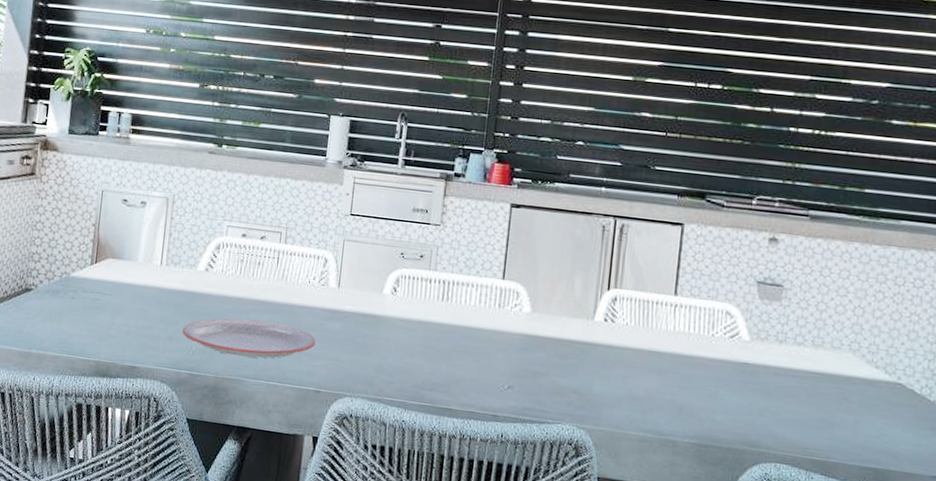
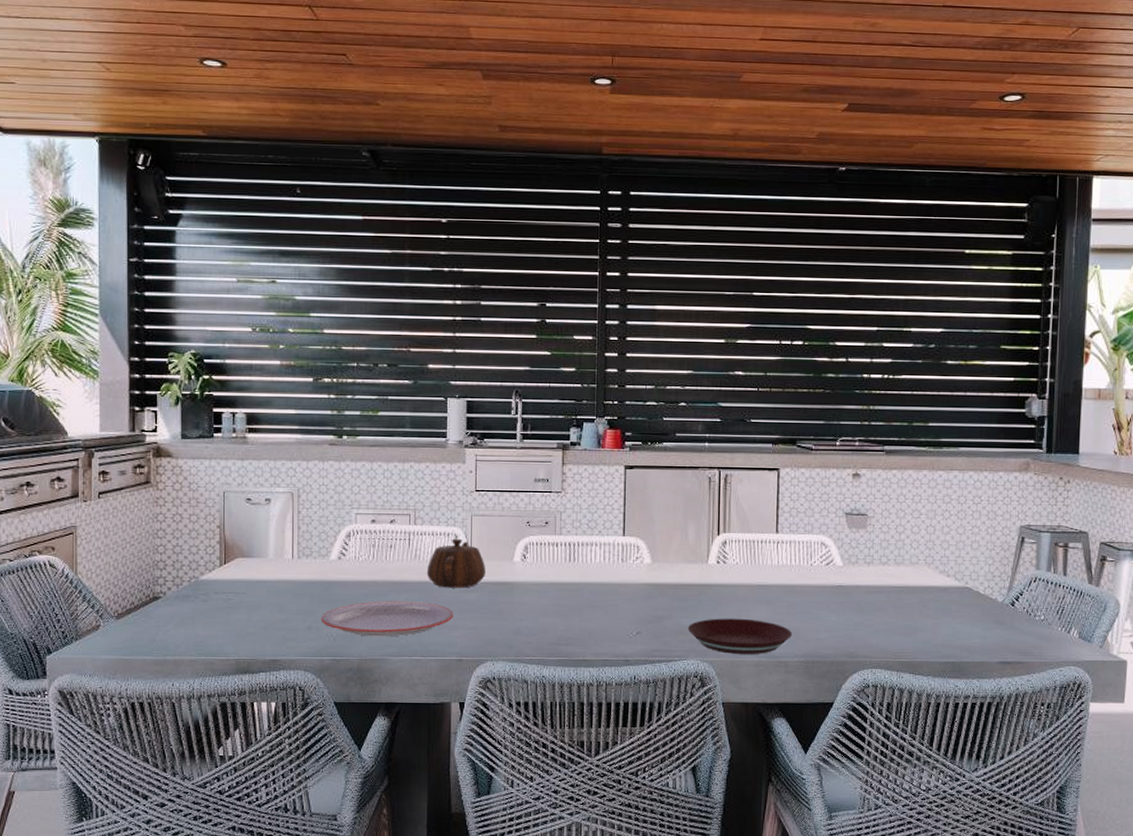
teapot: none [292,262,354,316] -> present [426,538,485,588]
plate: none [565,381,685,429] -> present [687,618,793,654]

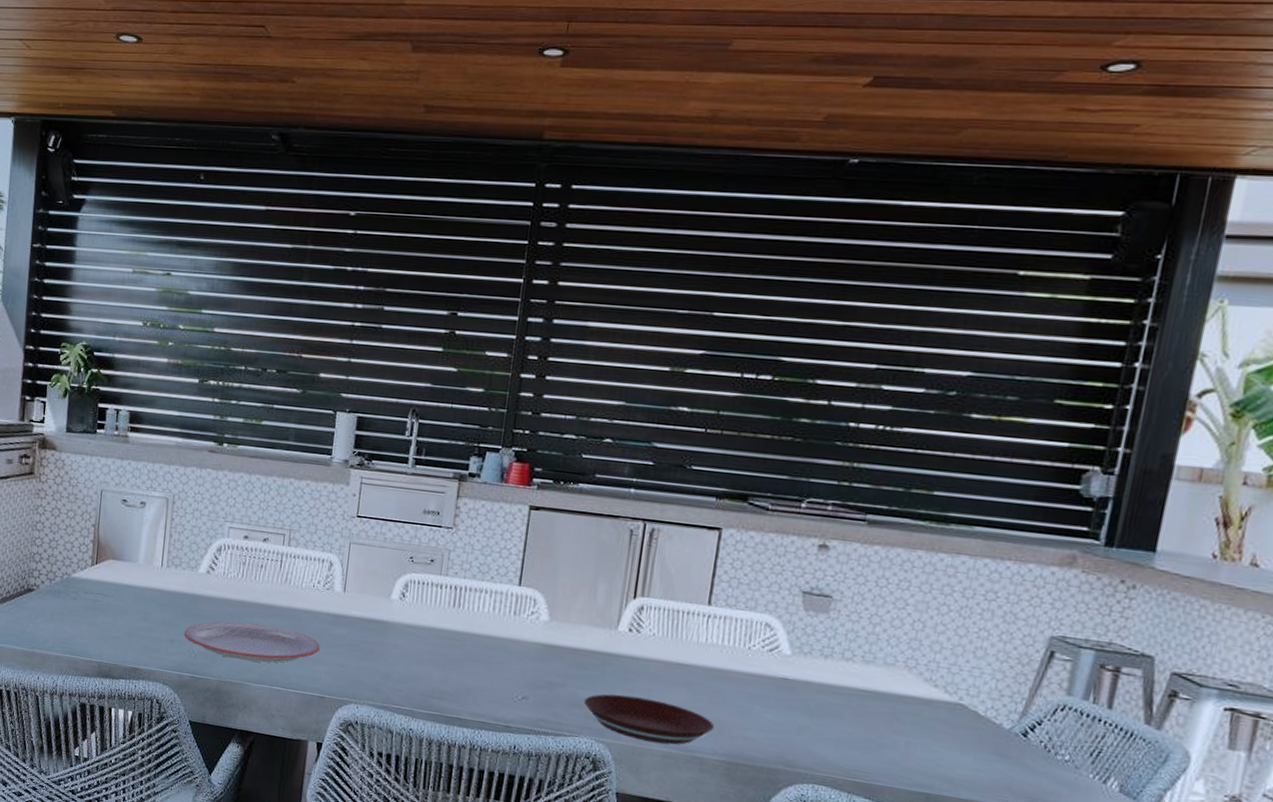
teapot: present [426,538,485,588] -> none [295,566,360,621]

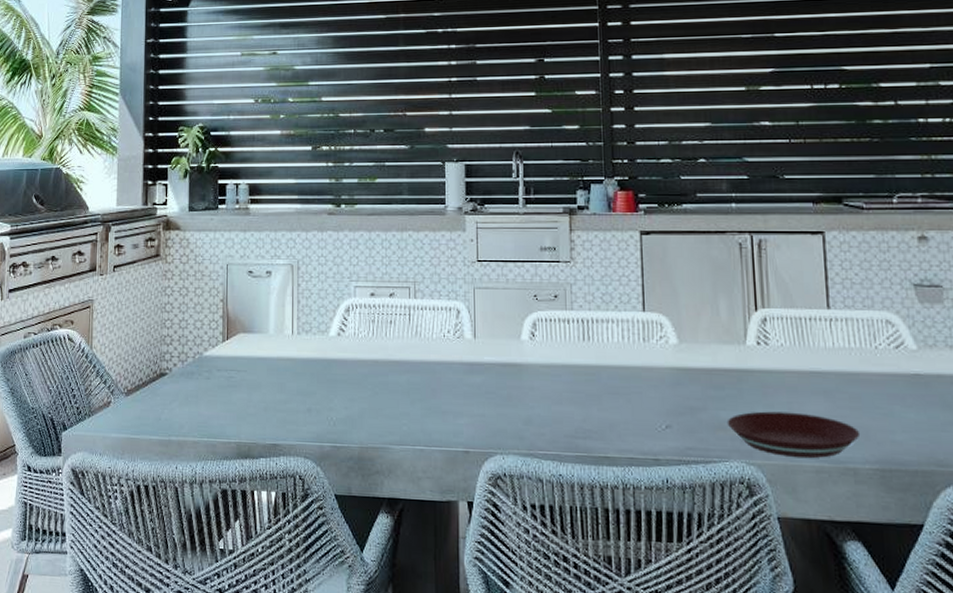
plate: present [183,622,320,663] -> none [320,382,458,423]

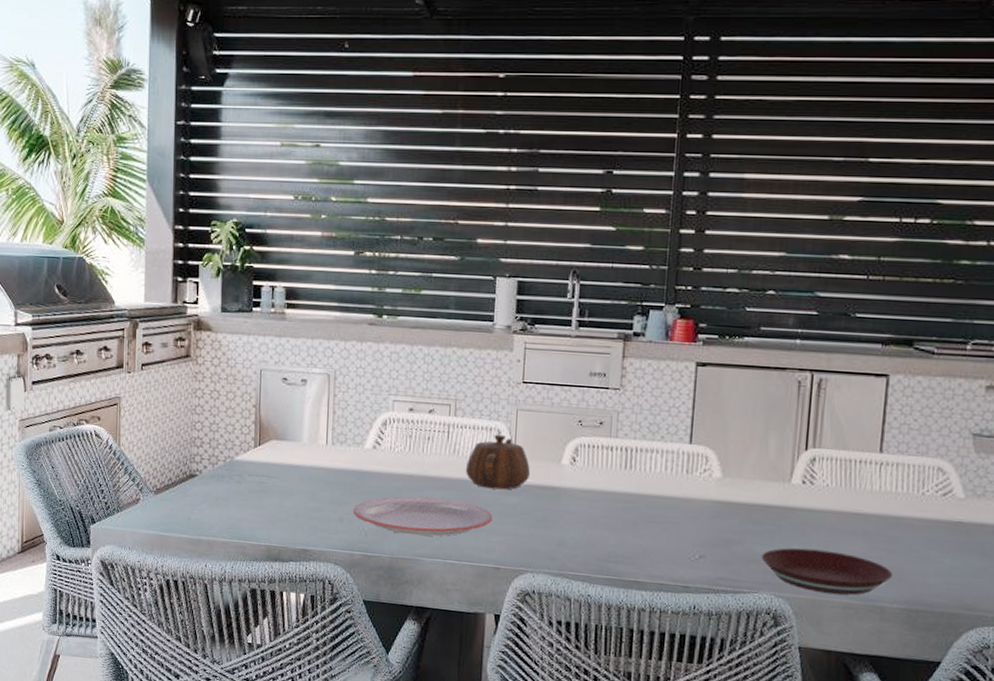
plate: none [320,382,458,423] -> present [353,496,492,537]
teapot: none [428,314,491,370] -> present [465,434,530,490]

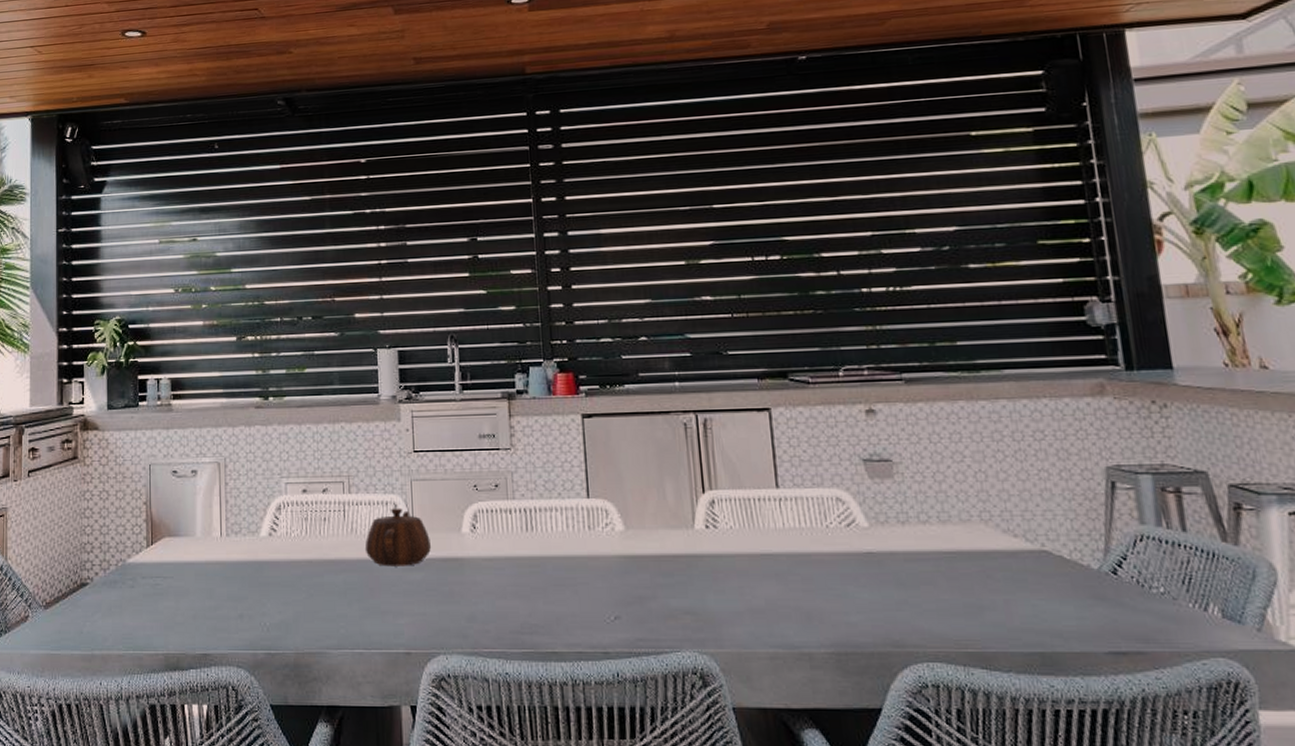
plate: present [353,496,492,537] -> none [252,583,398,626]
plate: present [761,548,894,595] -> none [677,597,815,644]

